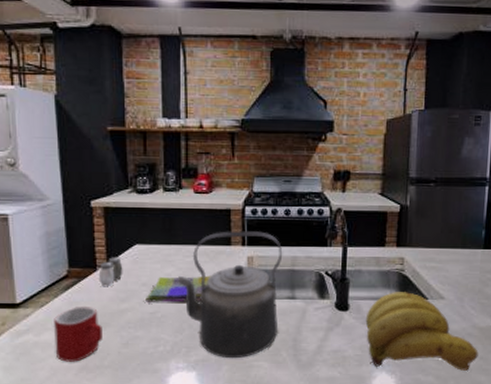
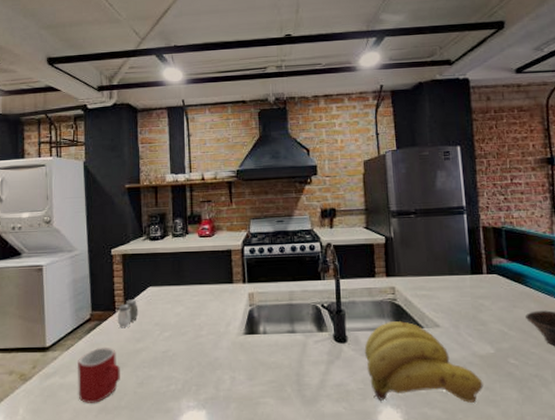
dish towel: present [146,274,211,302] -> none [158,312,216,341]
kettle: present [178,230,283,359] -> none [187,268,281,396]

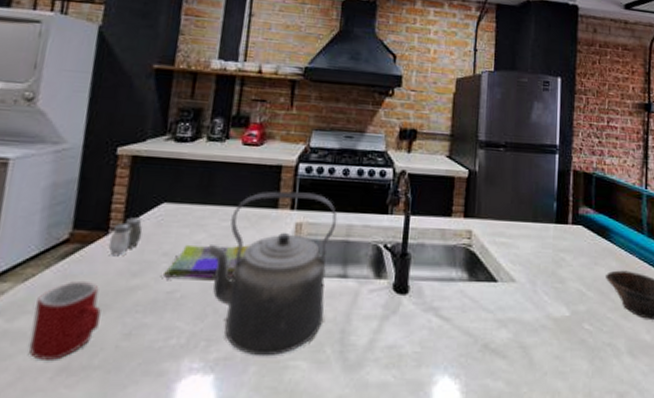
dish towel: none [158,312,216,341] -> present [163,243,250,278]
kettle: none [187,268,281,396] -> present [208,190,337,357]
banana bunch: present [364,321,483,403] -> none [427,271,554,374]

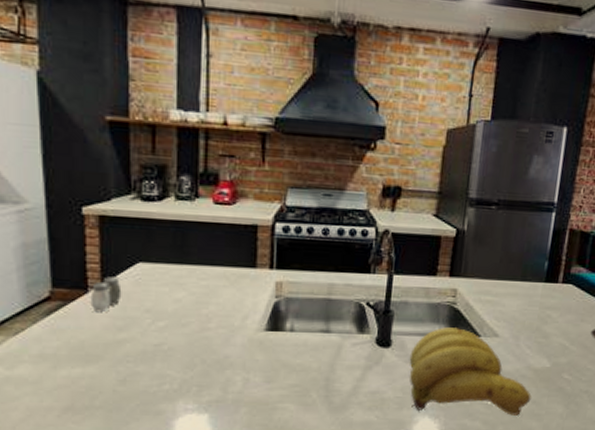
mug: present [29,280,101,360] -> none [30,334,94,401]
dish towel: present [163,243,250,278] -> none [149,301,231,333]
kettle: present [208,190,337,357] -> none [190,250,318,400]
banana bunch: none [427,271,554,374] -> present [409,327,532,416]

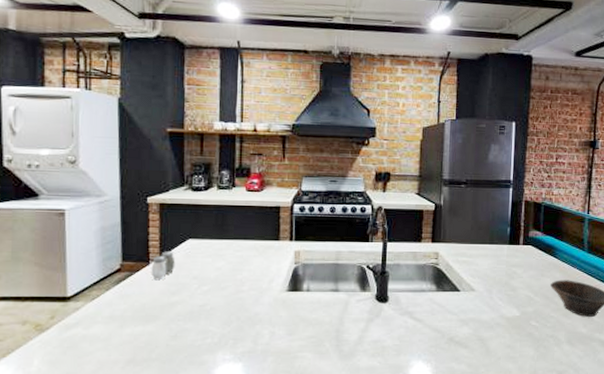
banana bunch: present [409,327,532,416] -> none [403,284,506,359]

